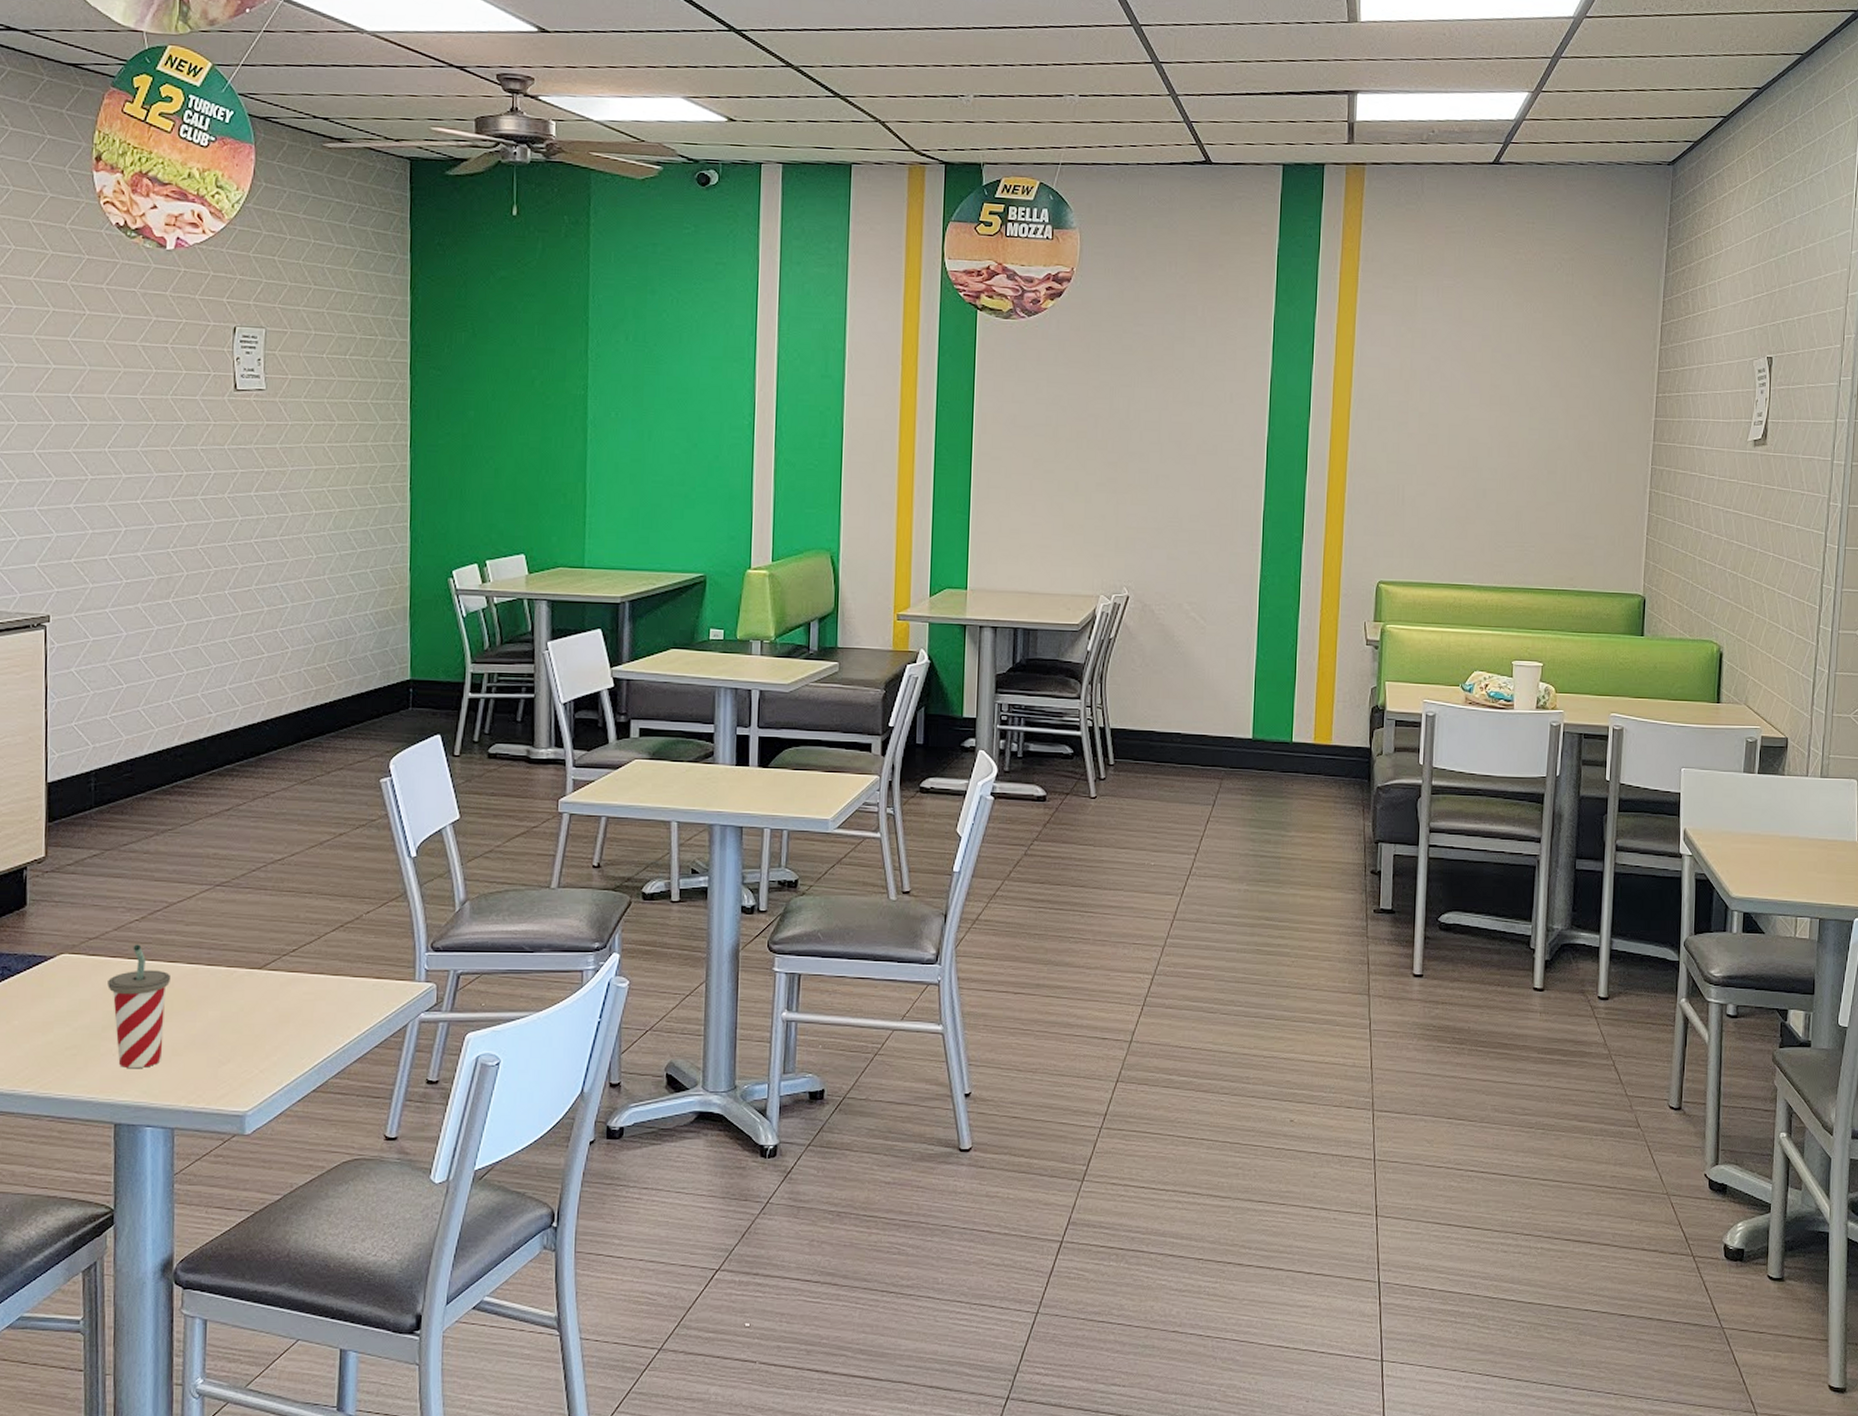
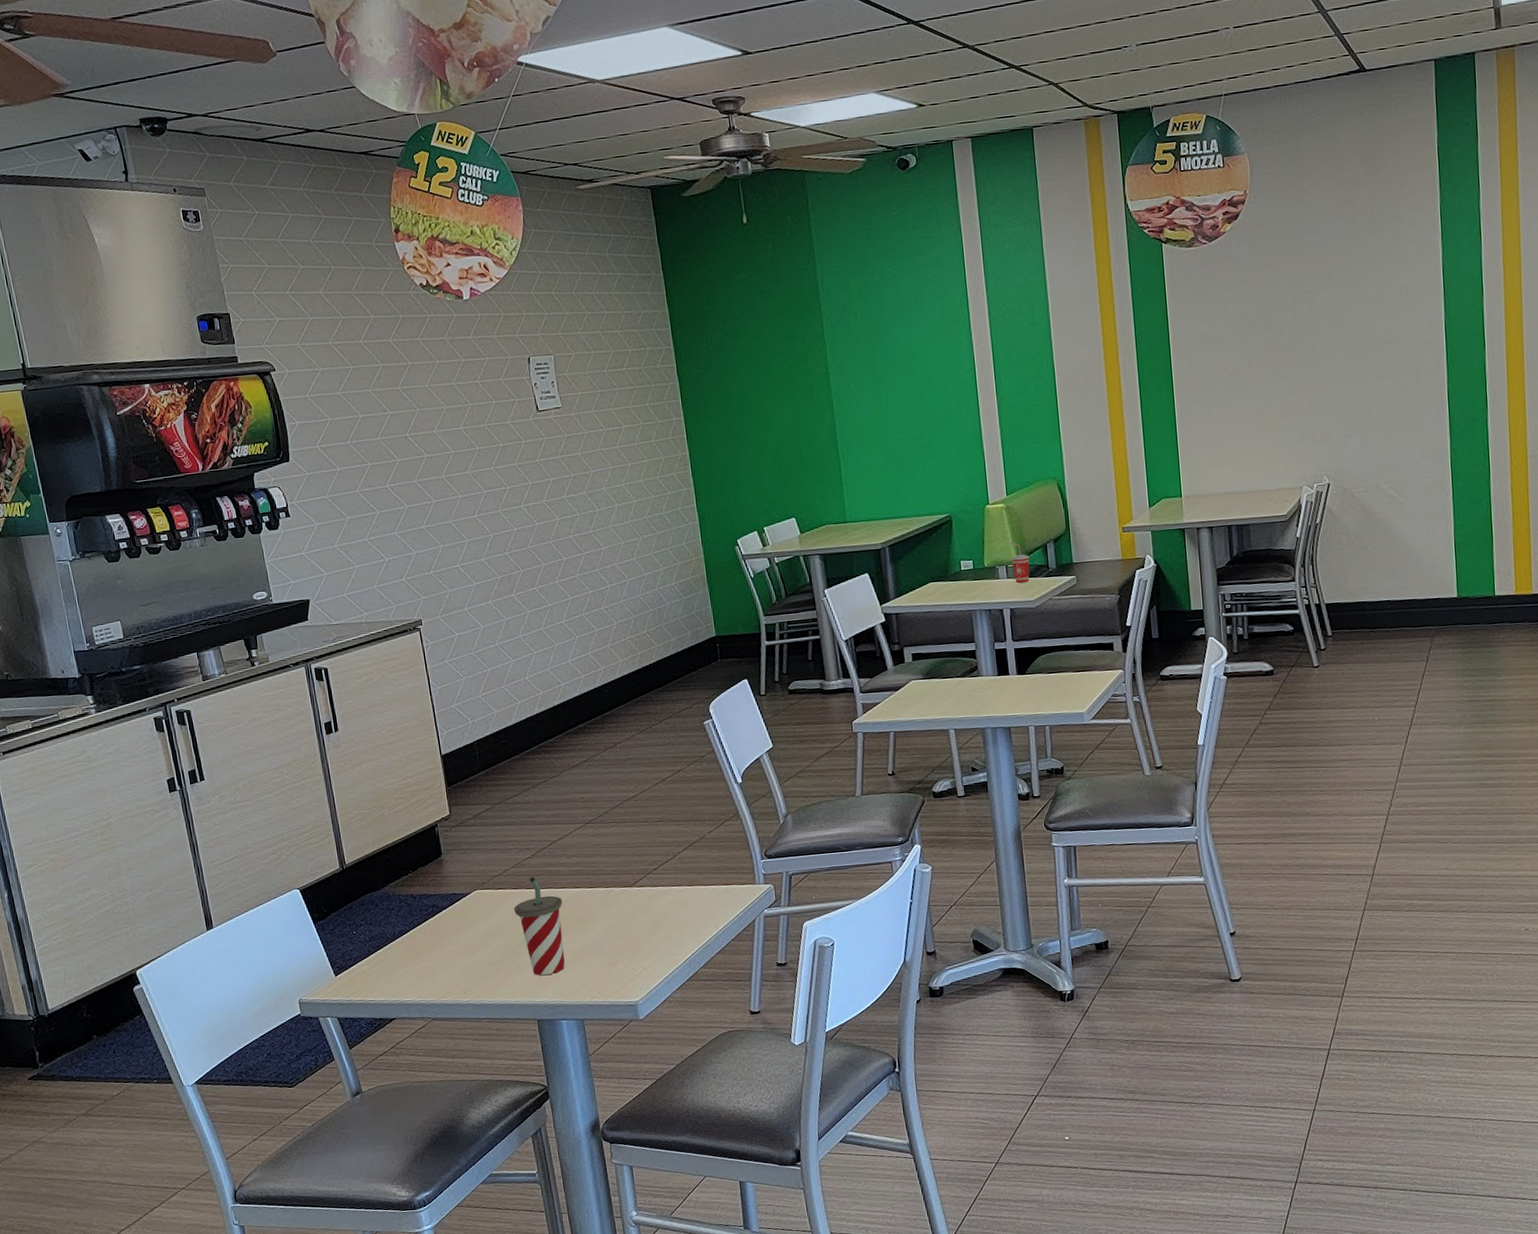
beverage cup: none [764,615,790,662] -> present [1006,542,1030,583]

